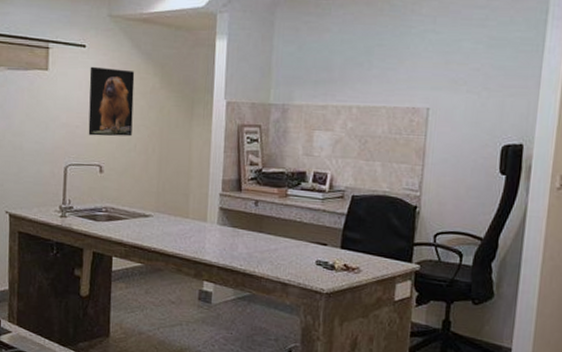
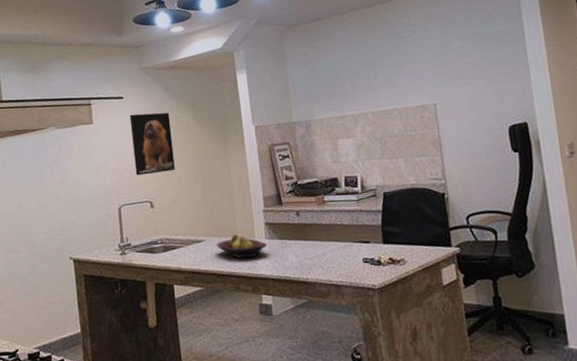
fruit bowl: none [164,214,218,242] -> present [216,234,267,259]

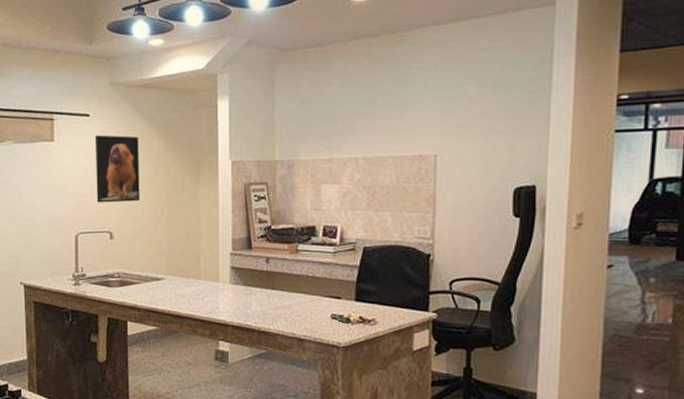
fruit bowl: present [216,234,267,259] -> none [176,276,230,302]

